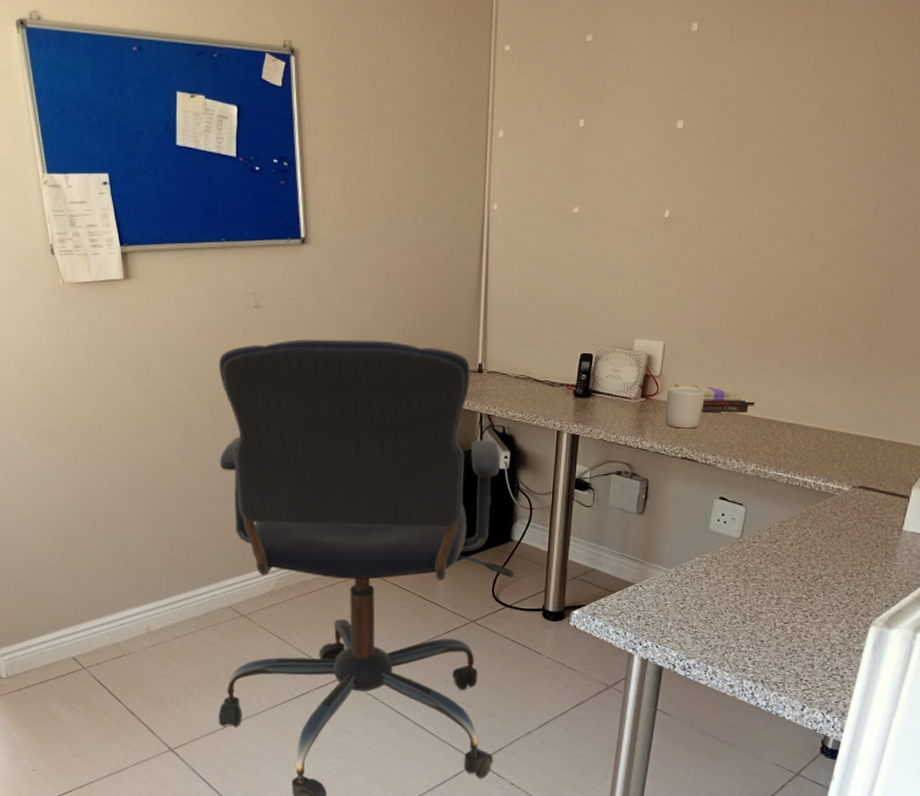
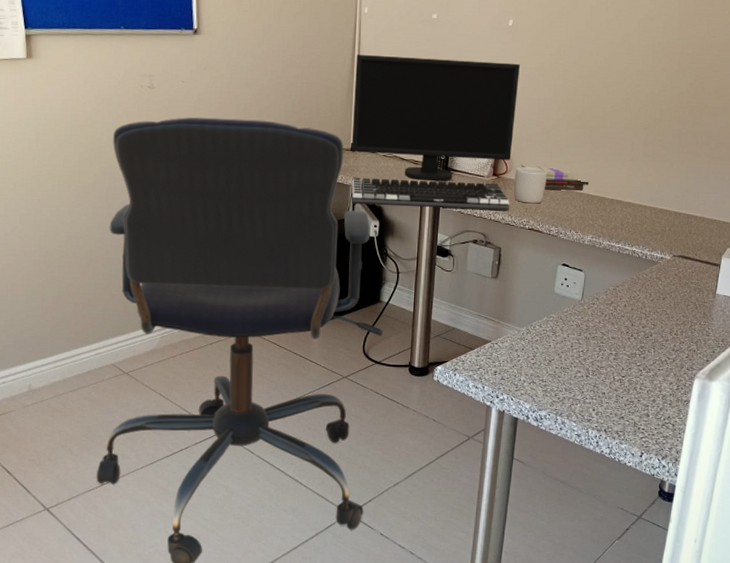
monitor: none [478,259,678,405] -> present [351,54,521,181]
computer keyboard: none [479,403,661,437] -> present [351,178,510,210]

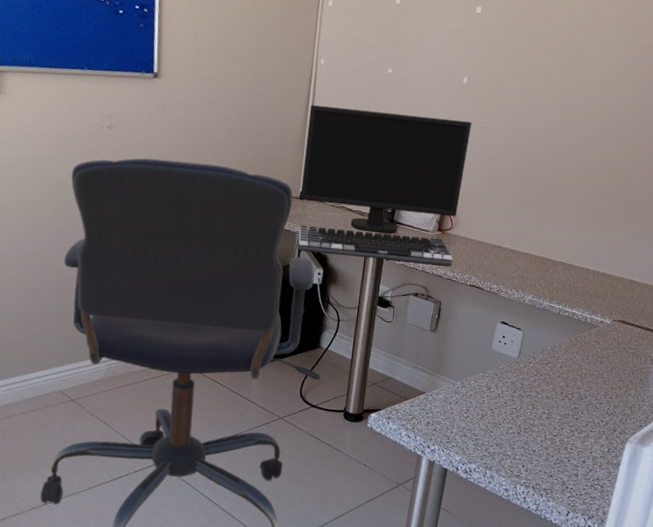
mug: present [514,167,548,204] -> none [457,223,493,261]
books: present [521,164,590,192] -> none [466,221,534,252]

